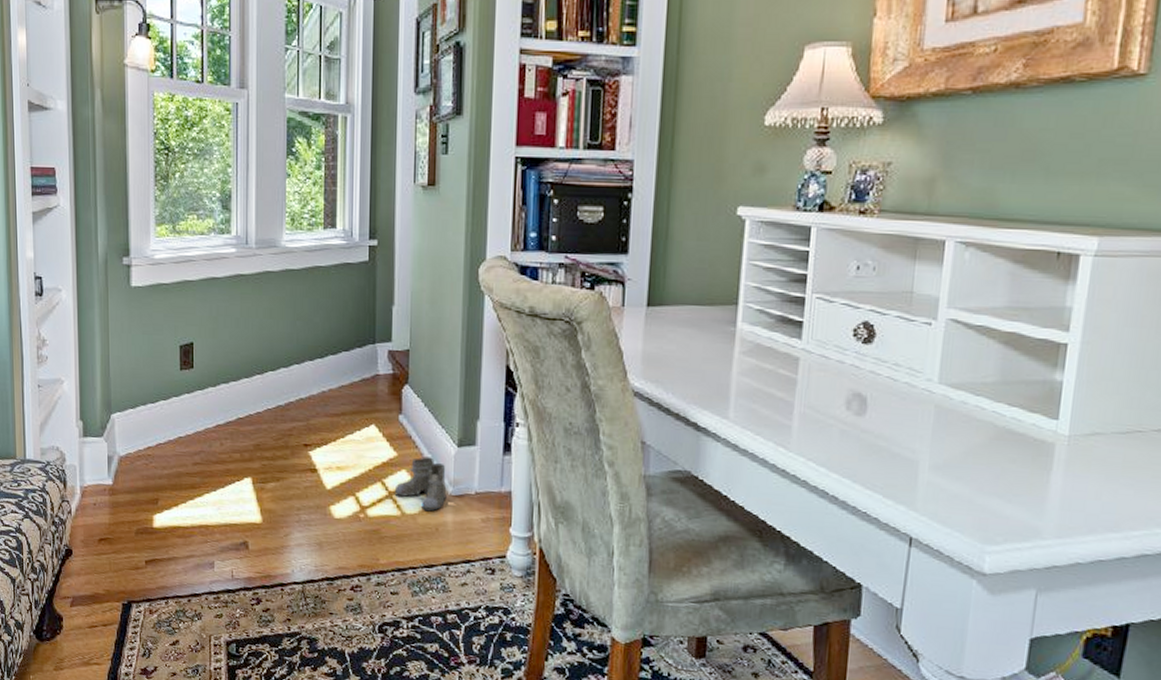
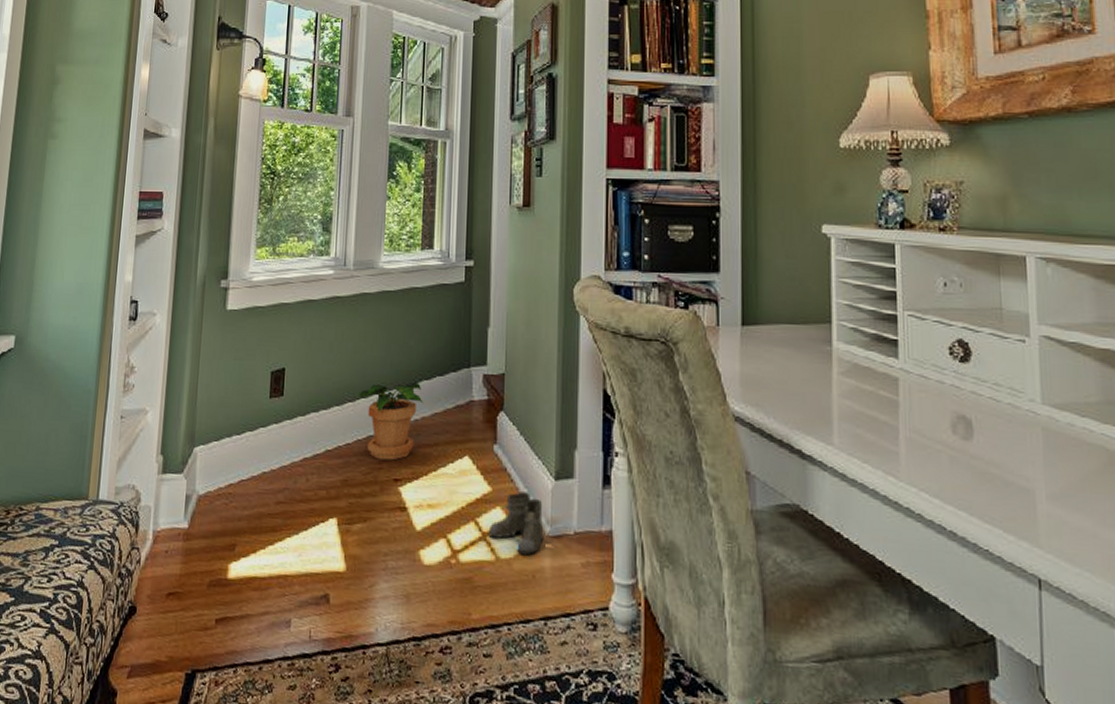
potted plant: none [268,357,330,428] -> present [360,382,423,461]

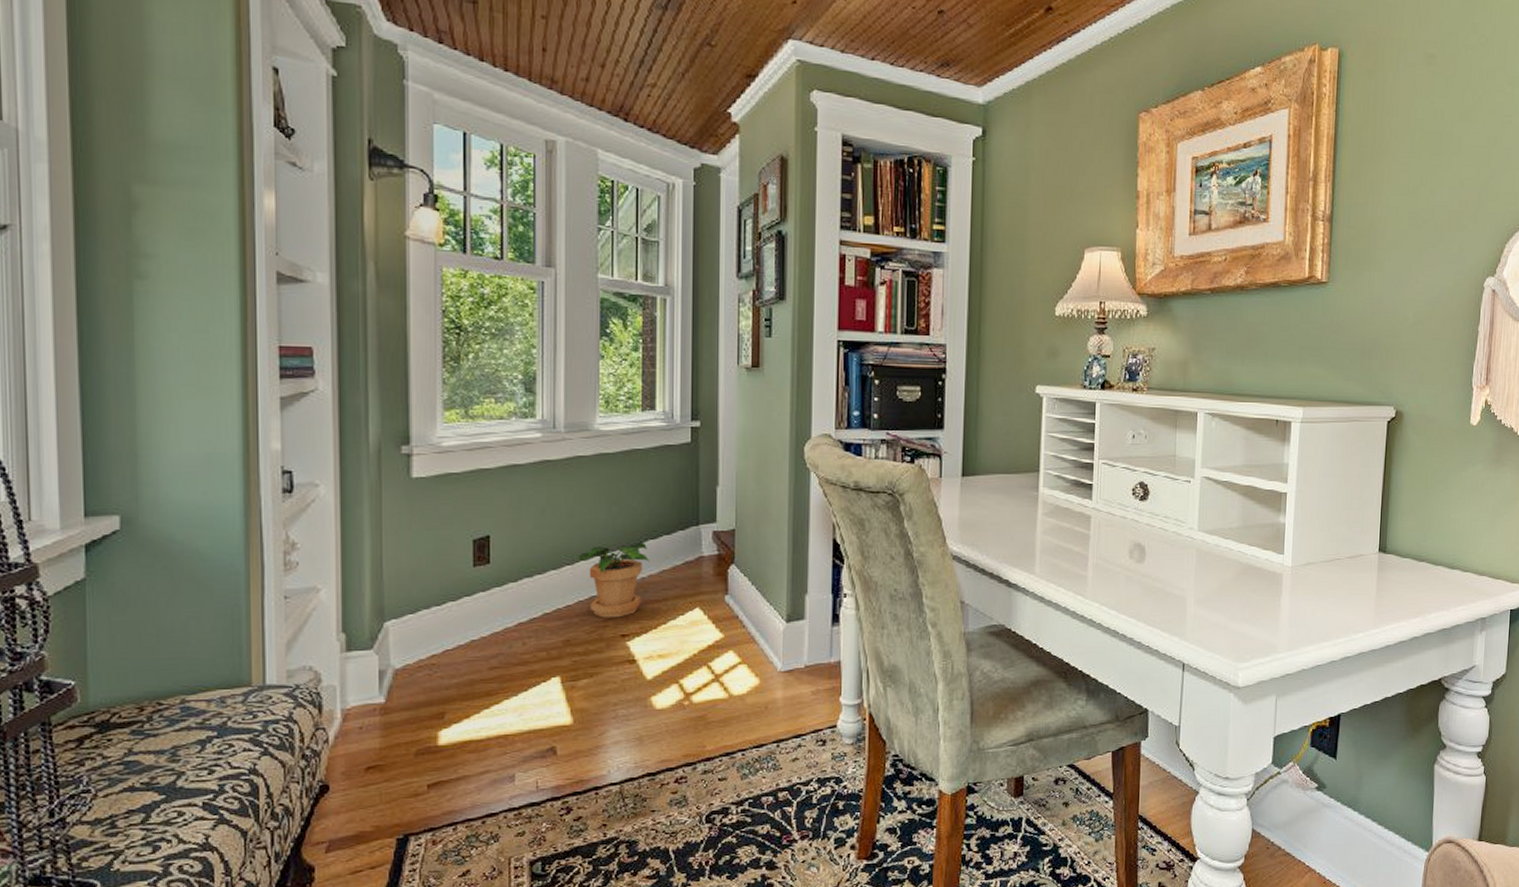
boots: present [488,492,545,556] -> none [721,635,777,691]

